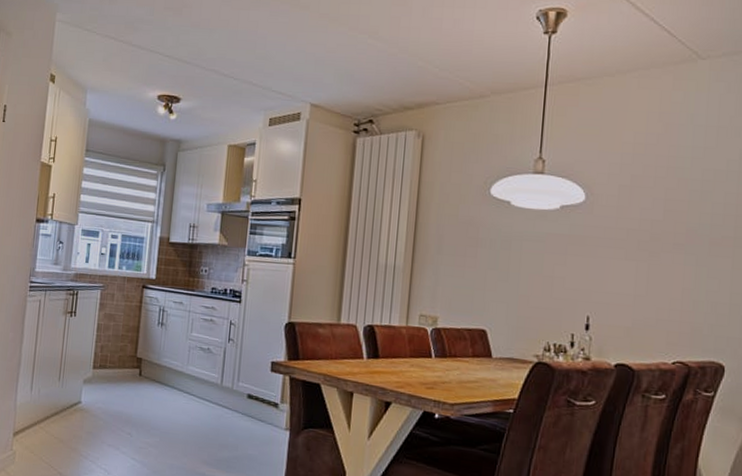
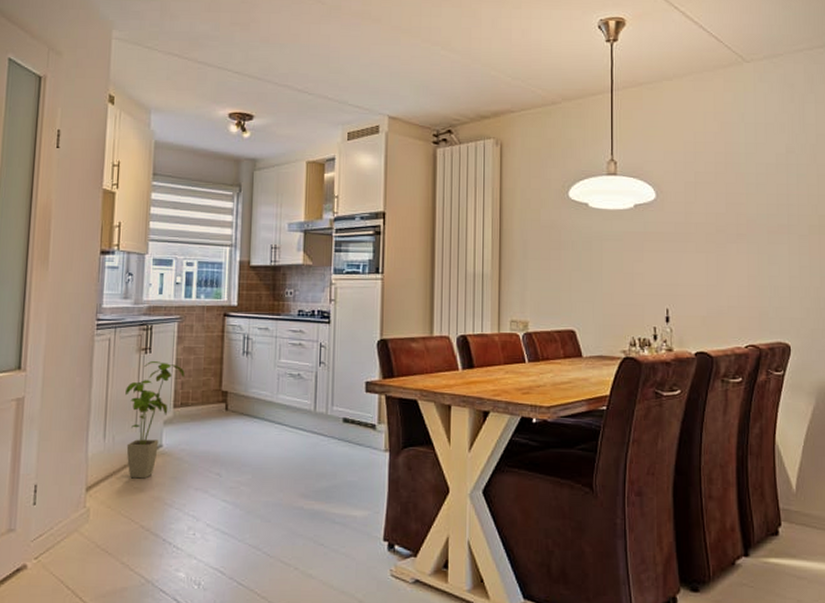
house plant: none [50,323,105,431] -> present [125,360,185,479]

